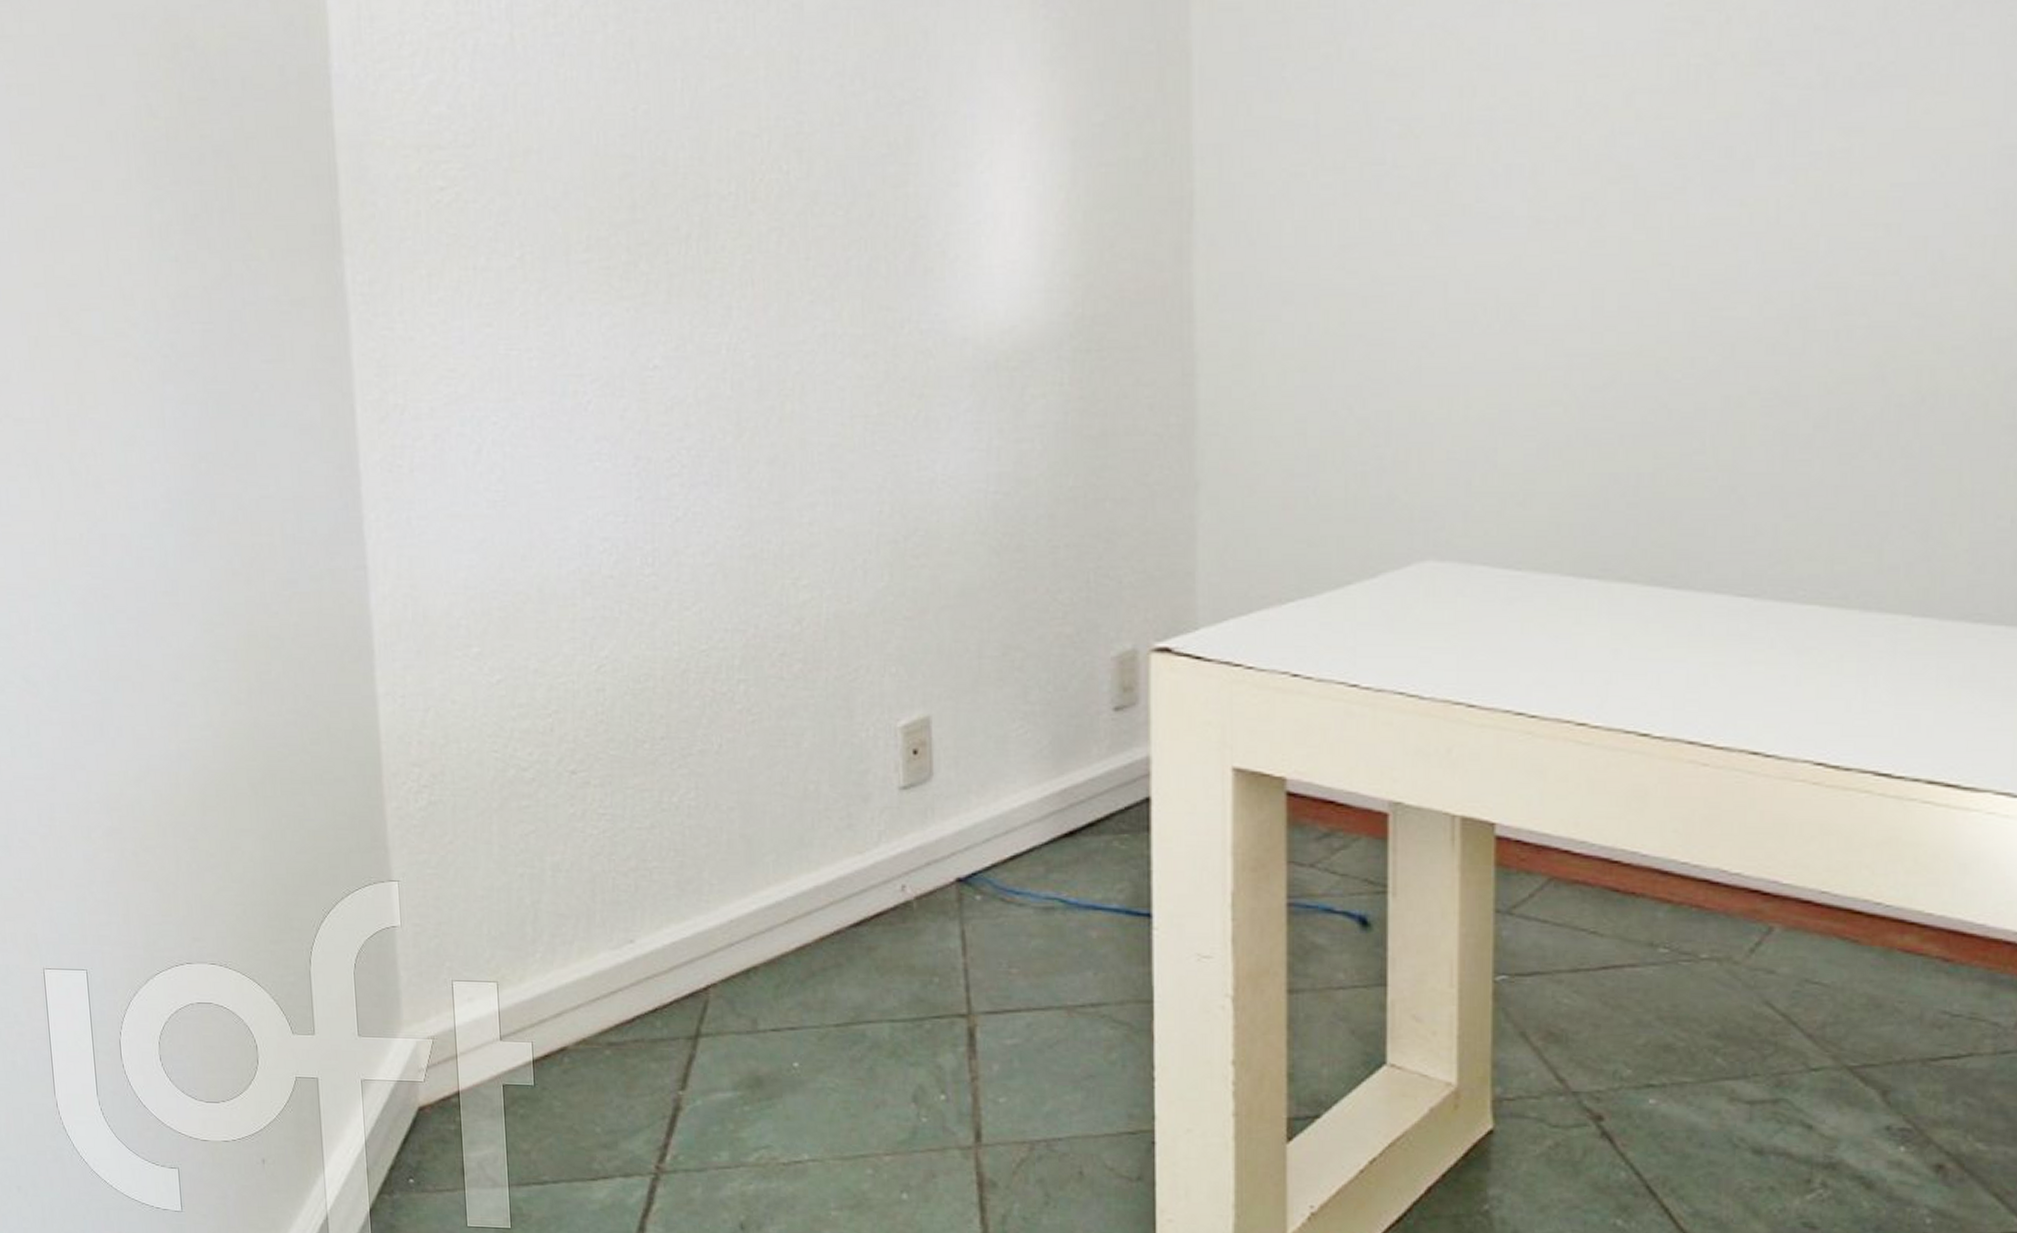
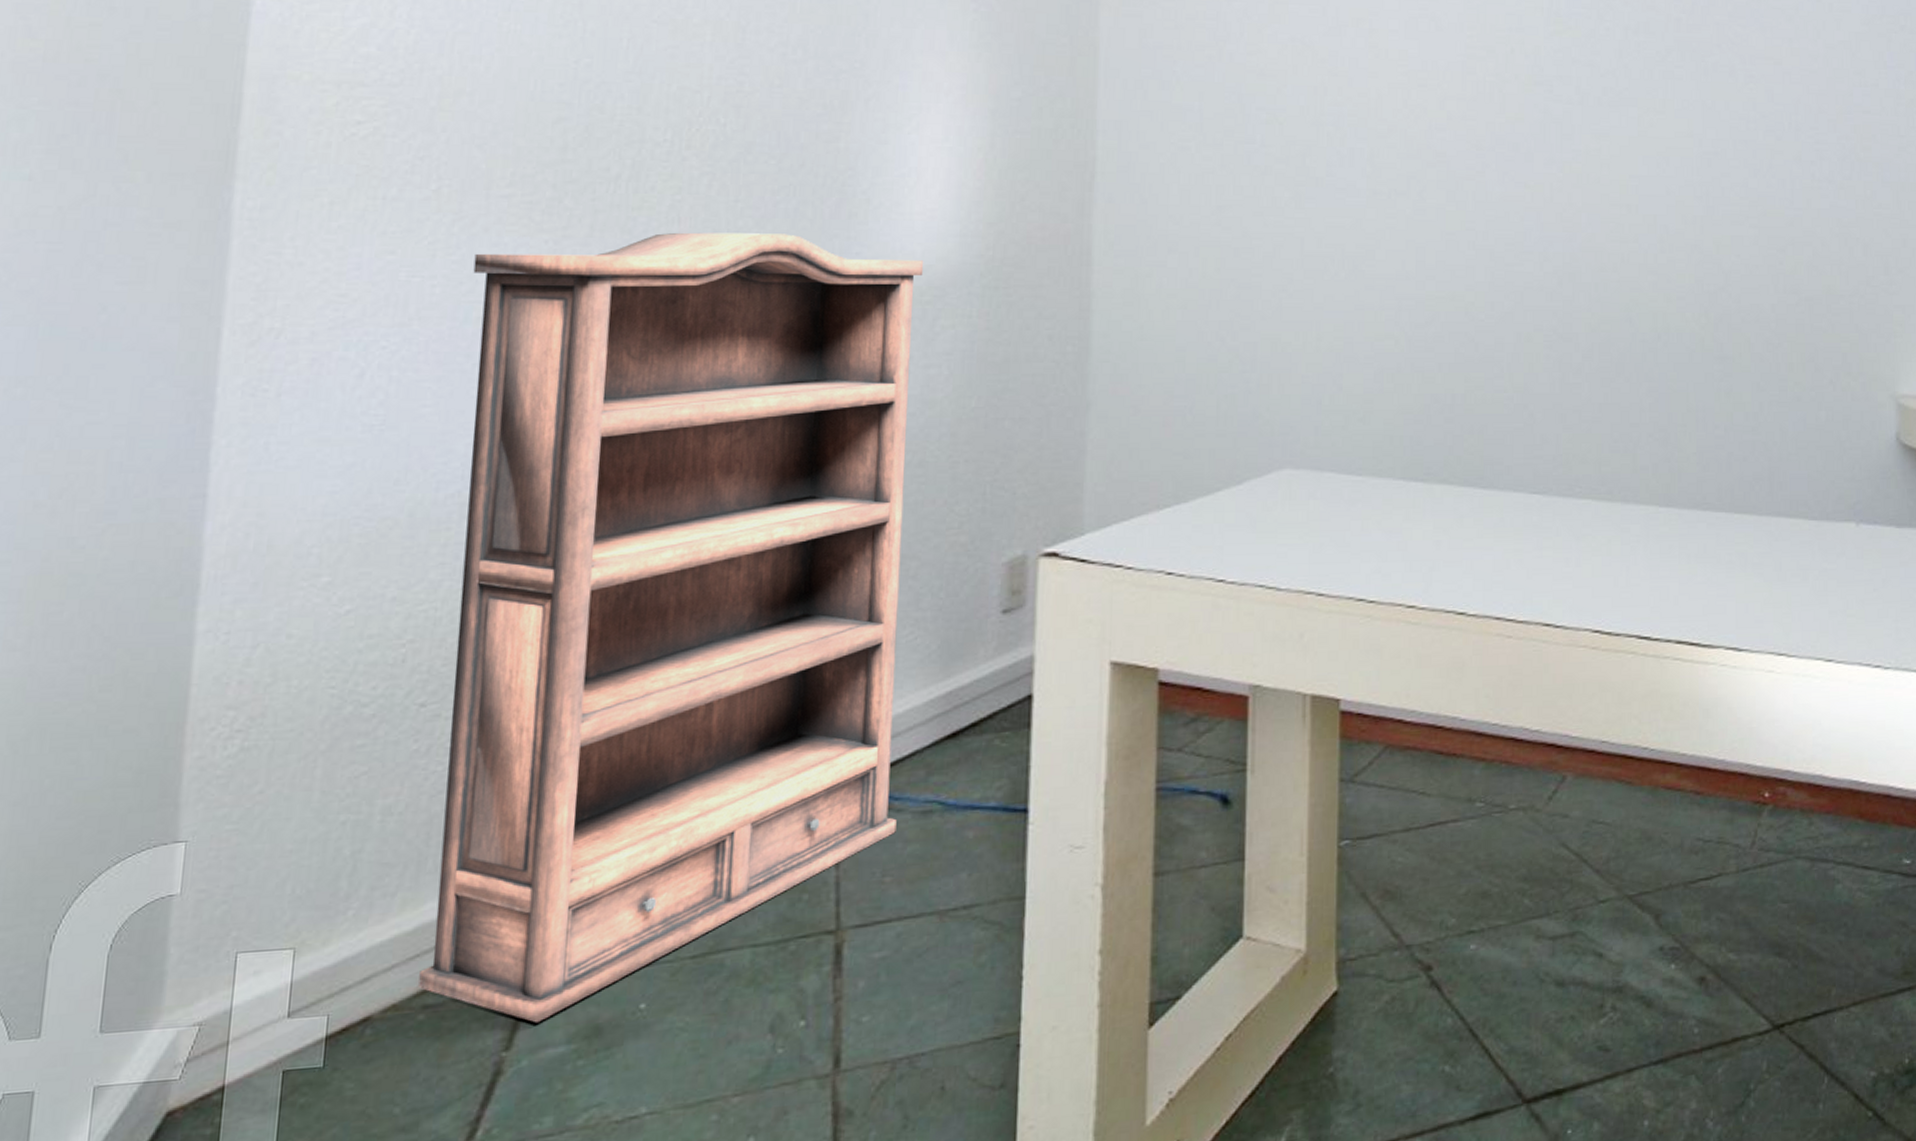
bookshelf: none [563,294,1019,1069] -> present [418,232,924,1023]

